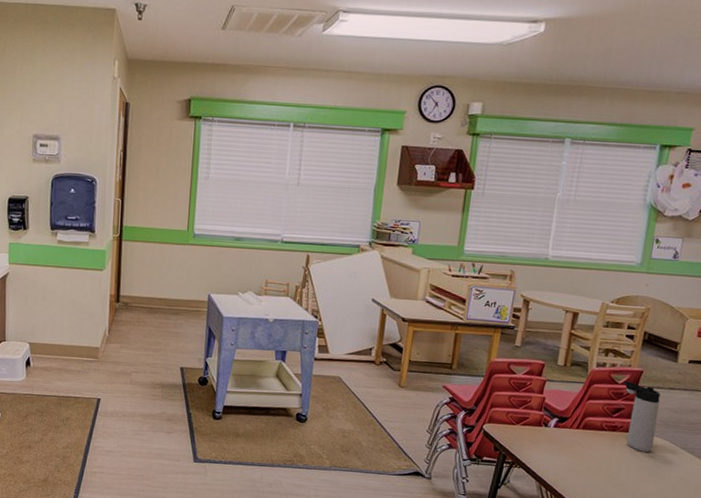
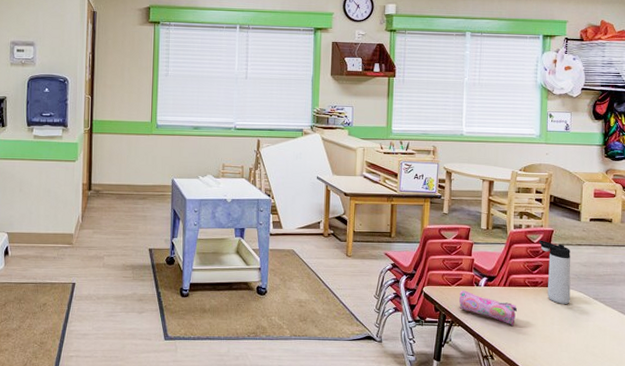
pencil case: none [522,430,589,471] -> present [458,290,517,326]

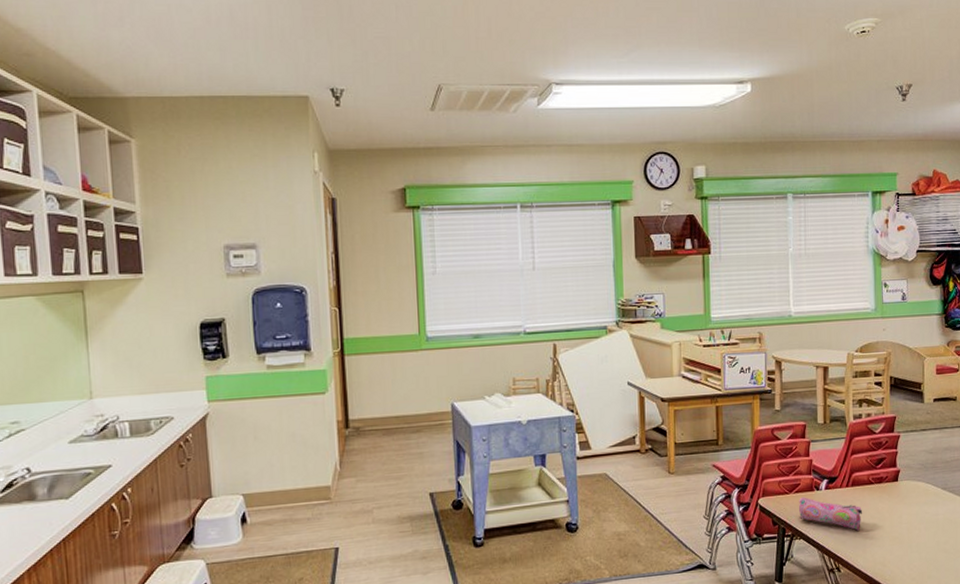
thermos bottle: present [538,240,571,305] -> none [880,429,918,500]

